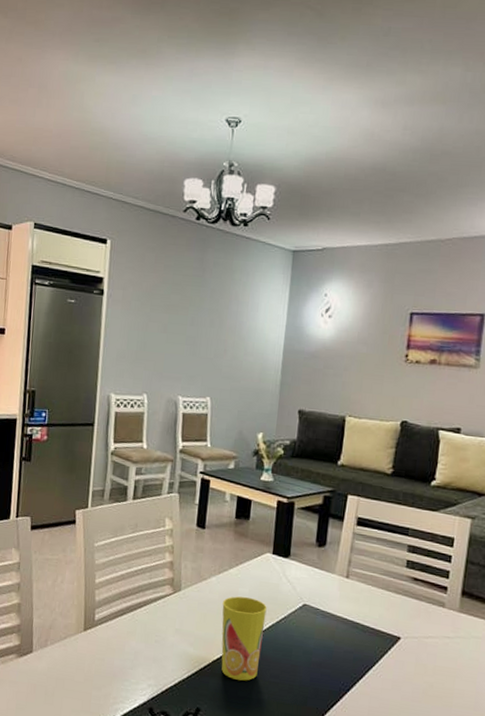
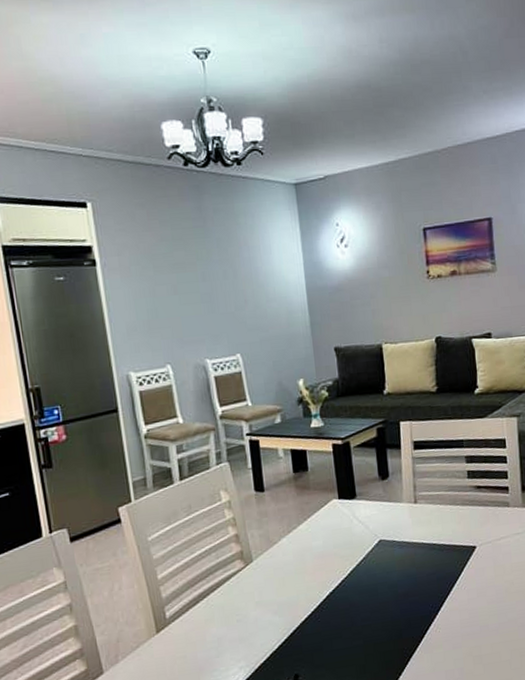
cup: present [221,596,267,681] -> none [298,548,349,635]

